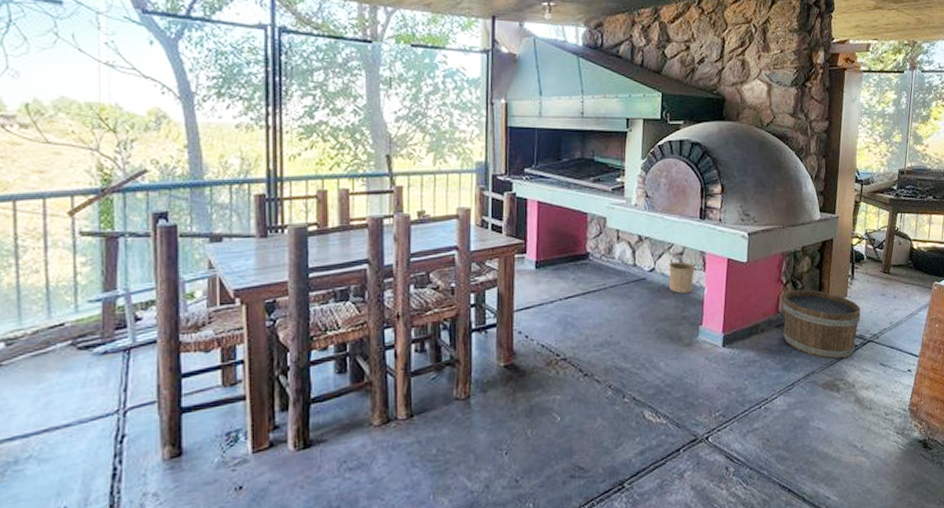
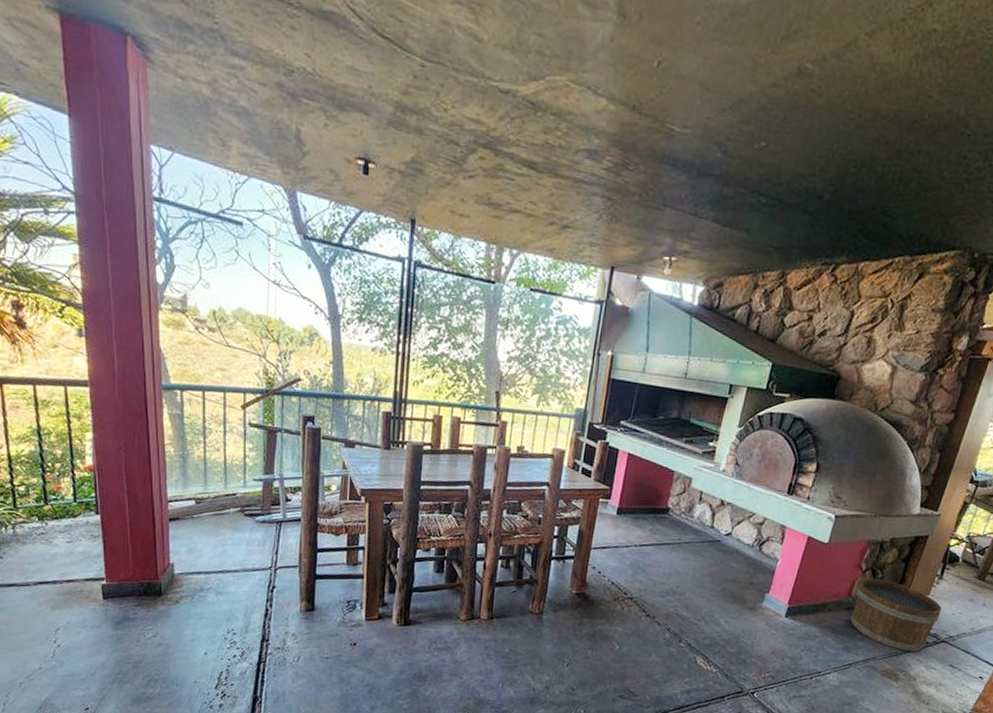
bucket: present [669,249,695,294] -> none [742,519,773,562]

